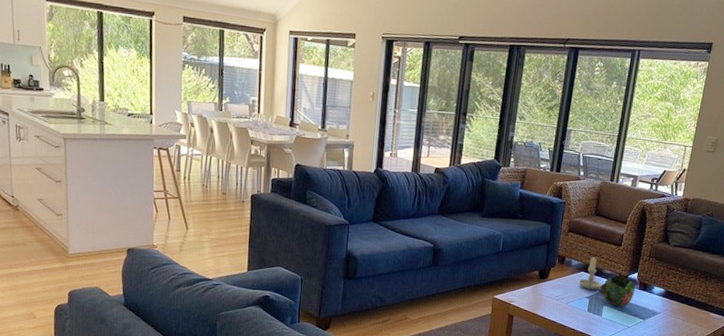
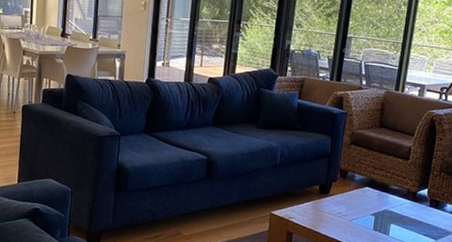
candle: present [578,257,603,290] -> none [362,171,389,207]
decorative bowl: present [598,275,636,307] -> none [385,191,426,226]

